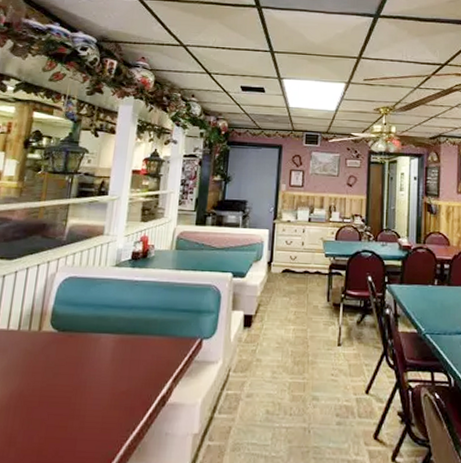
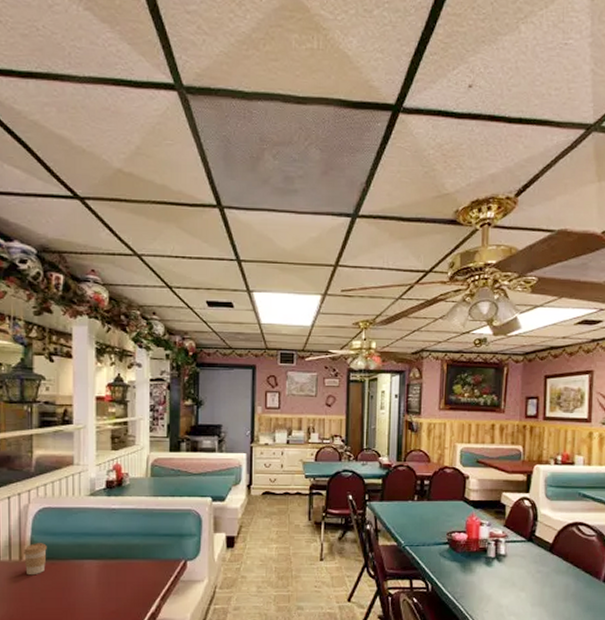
coffee cup: none [43,313,67,348] -> present [24,543,47,576]

